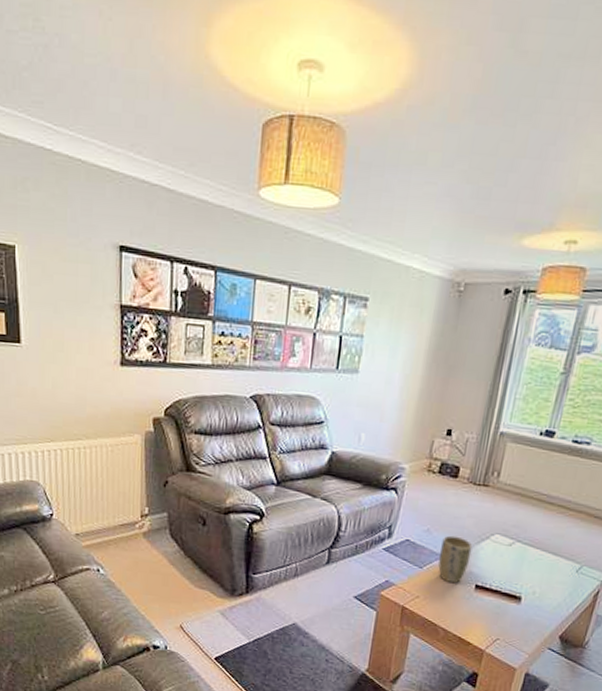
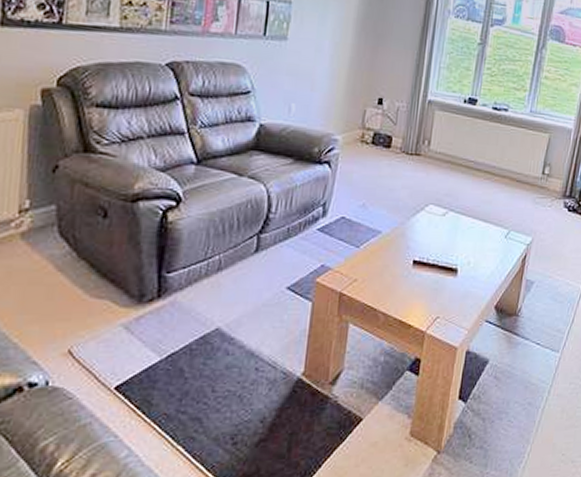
plant pot: present [438,535,473,584] -> none [375,209,408,261]

